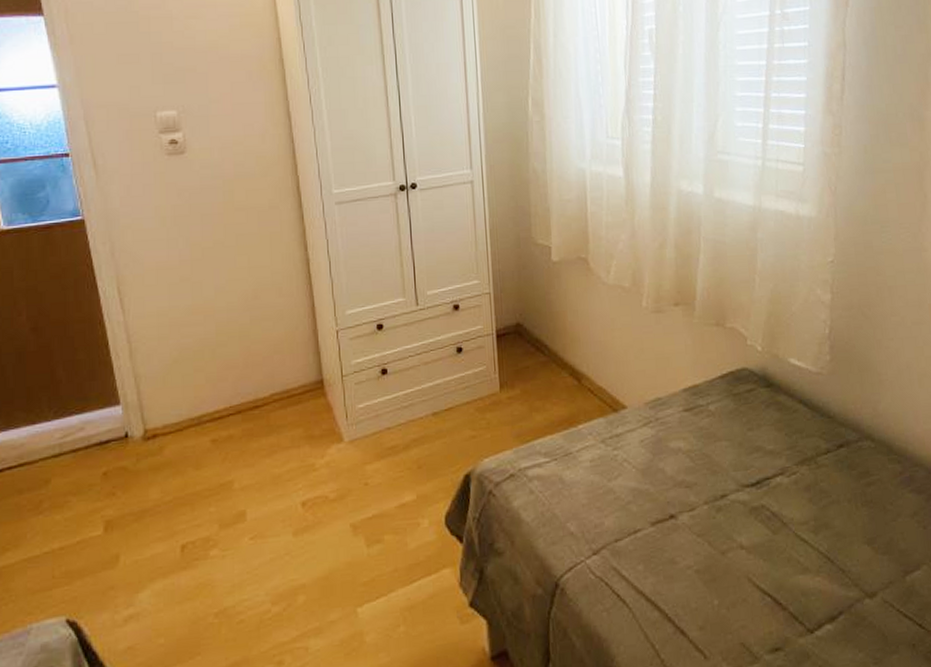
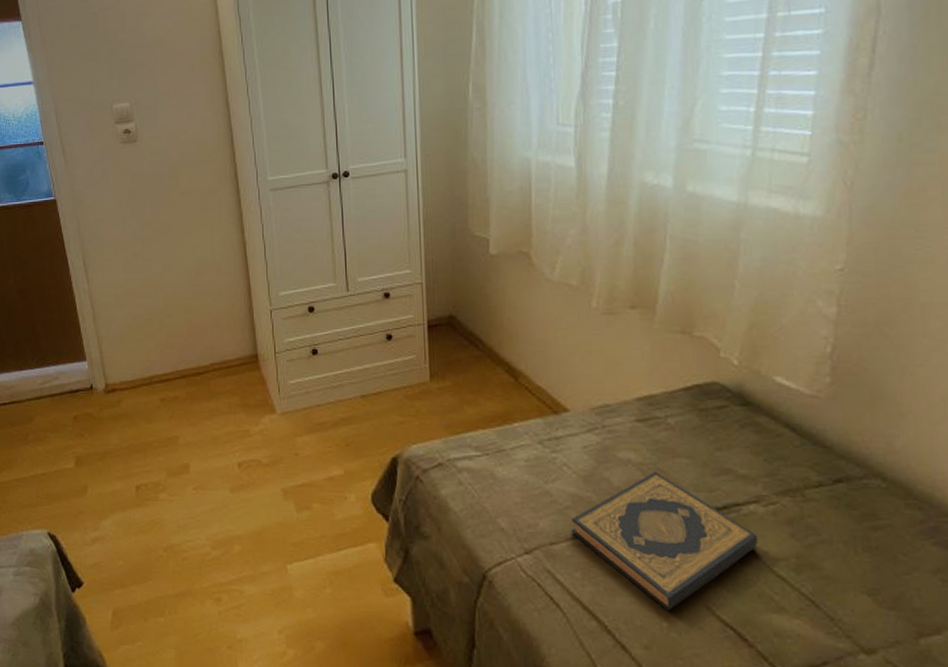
hardback book: none [632,457,785,589] -> present [571,472,758,611]

